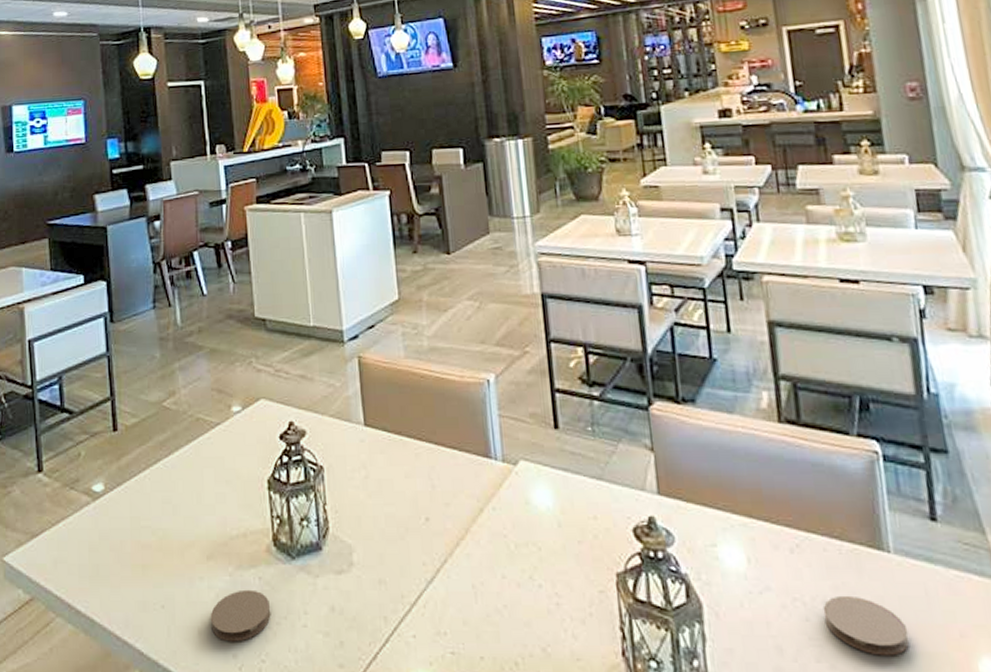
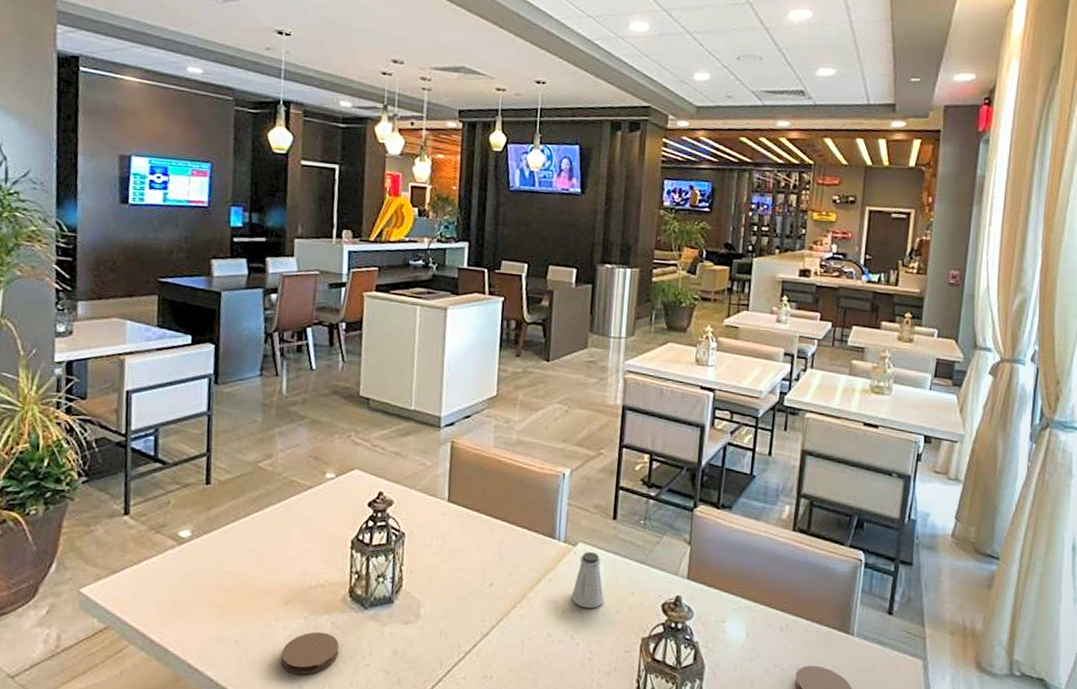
saltshaker: none [522,471,562,541] -> present [572,552,605,609]

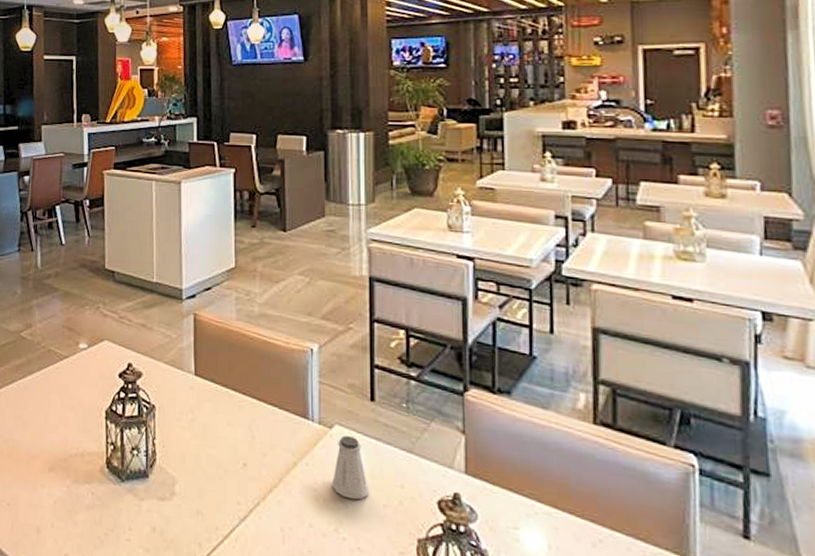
coaster: present [281,631,339,675] -> none [47,501,100,544]

